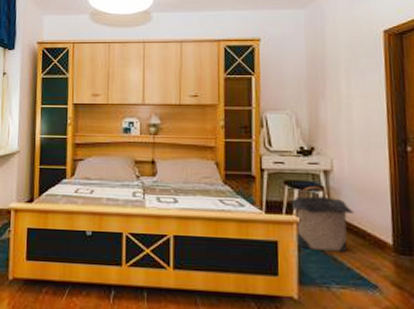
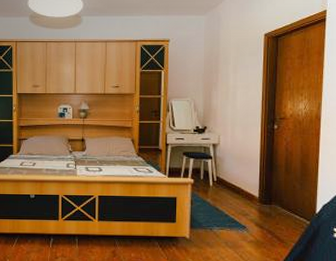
laundry hamper: present [290,186,355,251] -> none [187,156,233,203]

